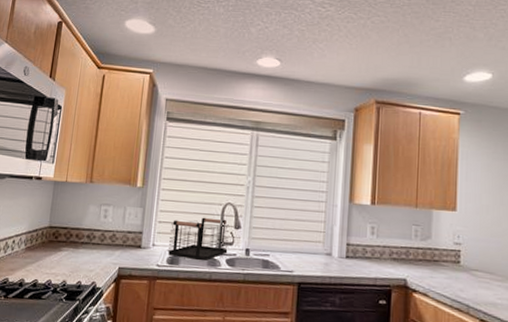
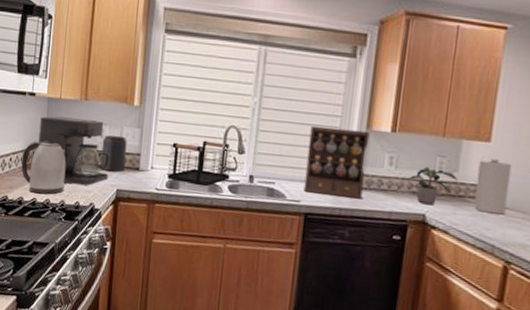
kettle: none [24,222,70,275] -> present [21,140,67,195]
coffee maker: none [43,198,113,265] -> present [38,116,110,186]
soda can: none [103,215,130,251] -> present [100,135,127,172]
spice rack: none [296,201,352,267] -> present [304,125,370,199]
potted plant: none [388,234,432,270] -> present [407,166,459,206]
paper towel holder: none [447,225,476,276] -> present [474,158,512,215]

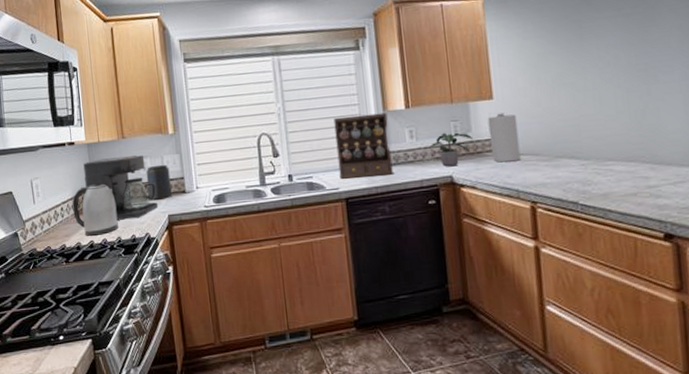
dish rack: present [167,140,233,187] -> none [210,150,271,196]

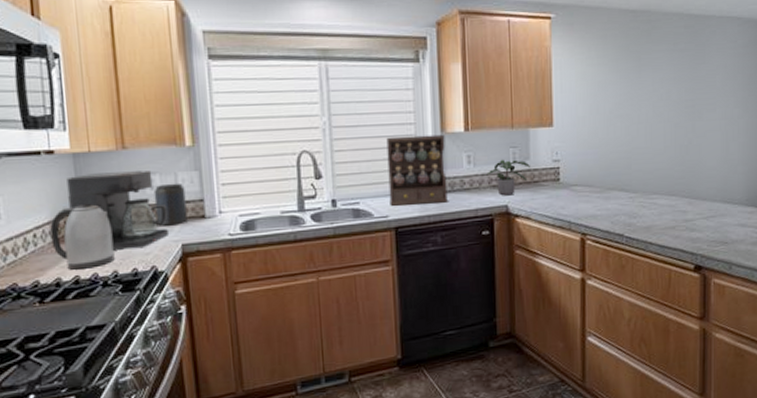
paper towel holder: present [487,113,521,163] -> none [546,141,575,193]

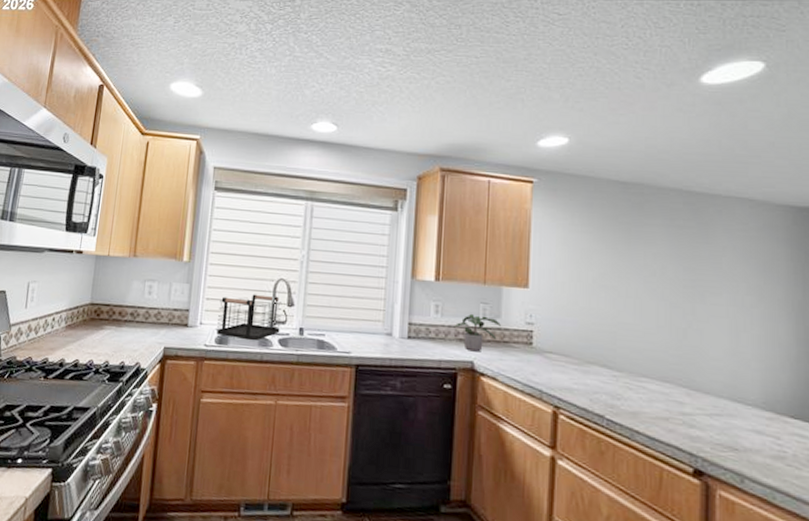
kettle: present [50,203,115,270] -> none [64,298,113,355]
coffee maker: present [66,170,170,250] -> none [84,274,158,345]
soda can: present [153,183,188,226] -> none [148,291,176,329]
dish rack: none [238,170,311,222] -> present [216,294,282,341]
spice rack: present [386,134,448,206] -> none [353,276,415,348]

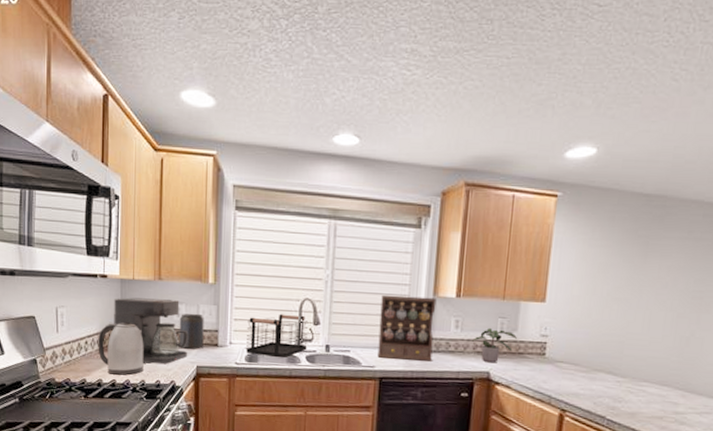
kettle: none [64,298,113,355] -> present [98,321,144,375]
coffee maker: none [84,274,158,345] -> present [114,297,188,365]
soda can: none [148,291,176,329] -> present [179,313,204,349]
spice rack: none [353,276,415,348] -> present [377,294,437,361]

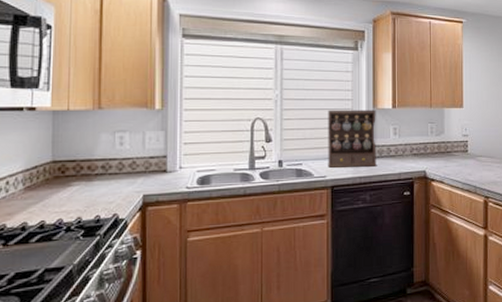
kettle: present [98,321,144,375] -> none [22,155,81,215]
coffee maker: present [114,297,188,365] -> none [43,129,133,198]
soda can: present [179,313,204,349] -> none [122,140,151,178]
dish rack: present [246,314,308,358] -> none [198,134,261,178]
potted plant: present [472,327,518,363] -> none [409,132,445,163]

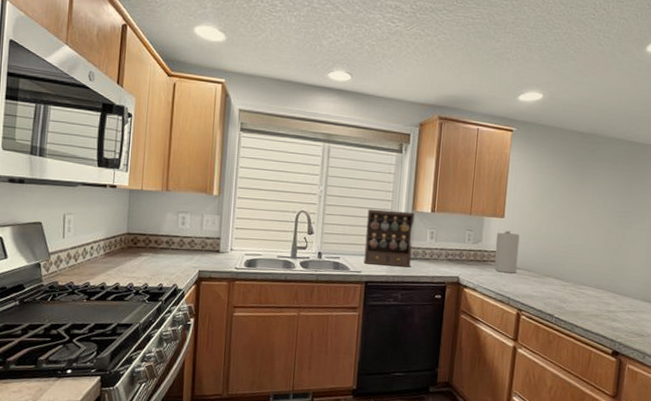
paper towel holder: none [457,120,480,162] -> present [494,230,520,274]

